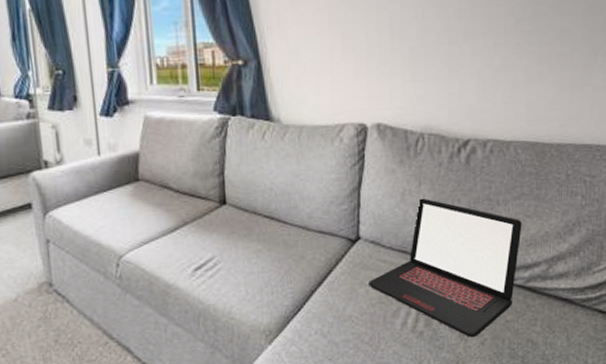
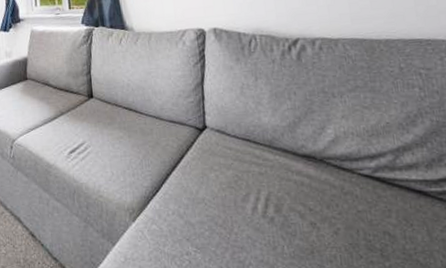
laptop: present [369,198,522,337] -> none [217,91,362,226]

